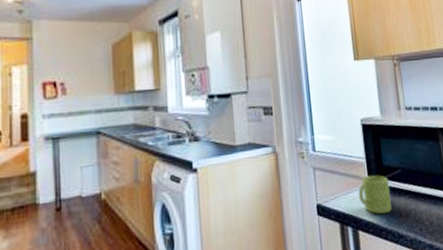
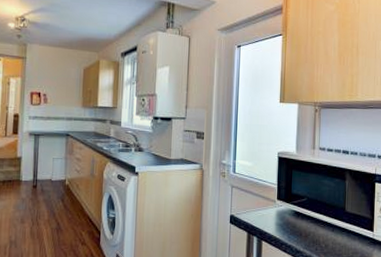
mug: present [358,175,392,214] -> none [266,199,294,232]

